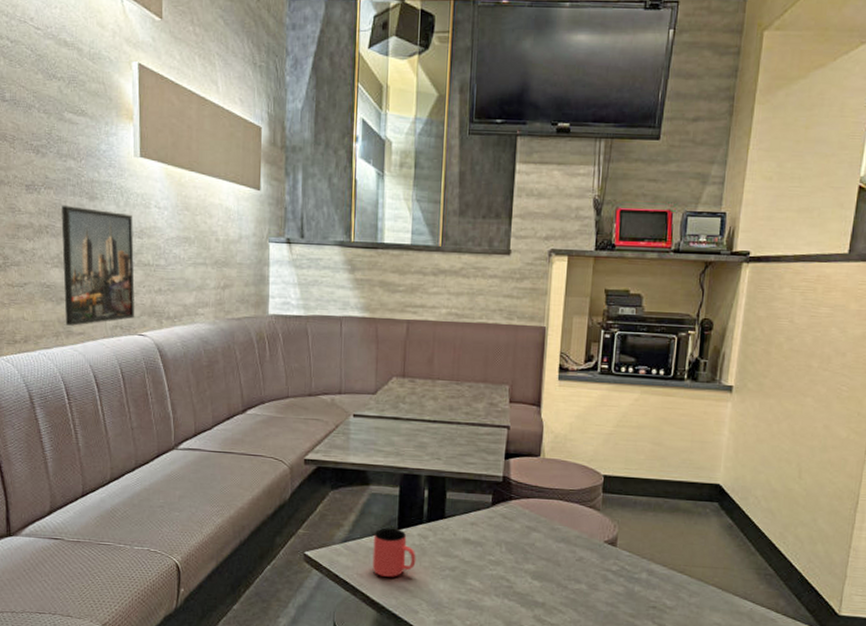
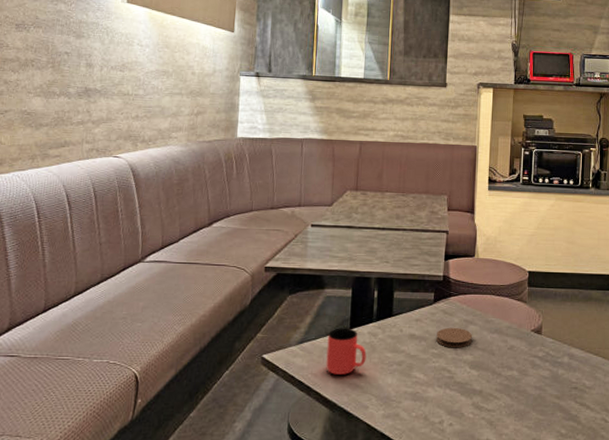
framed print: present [61,206,135,326] -> none [42,43,116,149]
coaster: none [494,533,536,557] -> present [436,327,473,348]

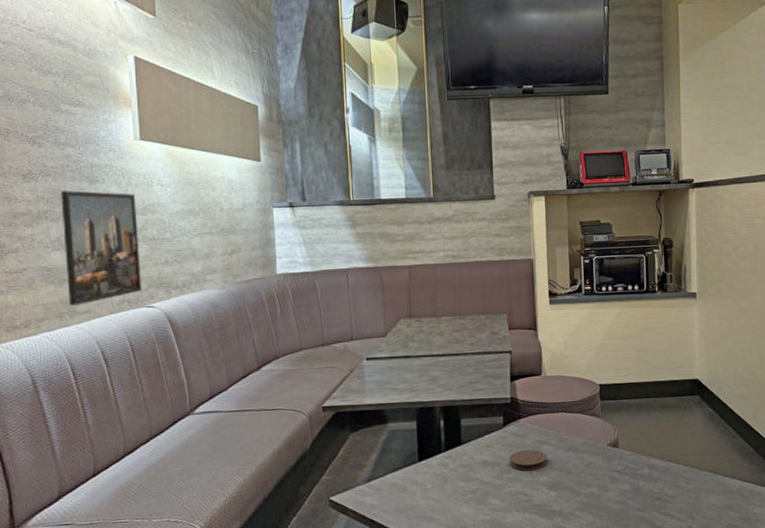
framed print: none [42,43,116,149] -> present [61,190,141,306]
cup: present [326,328,367,375] -> none [396,461,439,510]

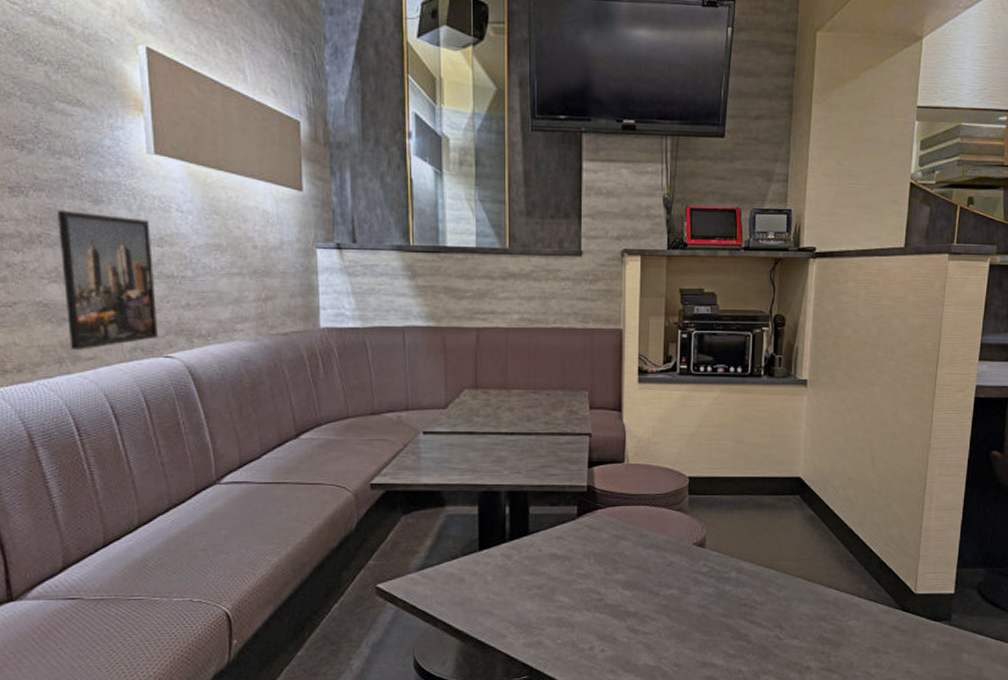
coaster: present [509,449,548,471] -> none [582,544,625,567]

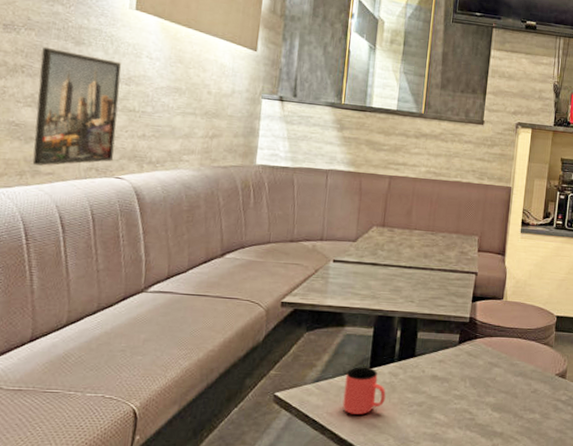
cup: none [453,550,500,603] -> present [342,367,386,414]

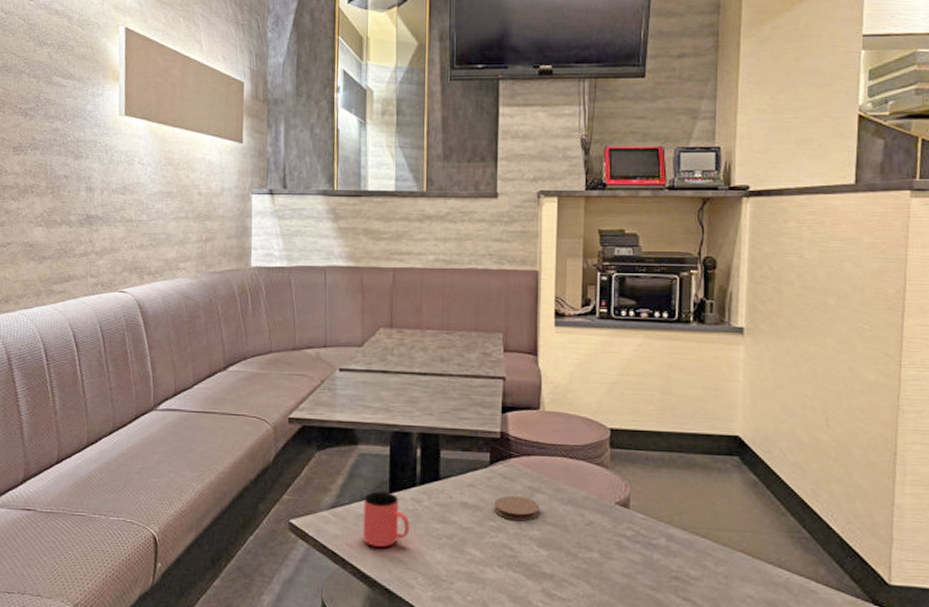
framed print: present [32,48,122,166] -> none [46,166,117,284]
coaster: none [459,369,497,390] -> present [494,495,540,522]

